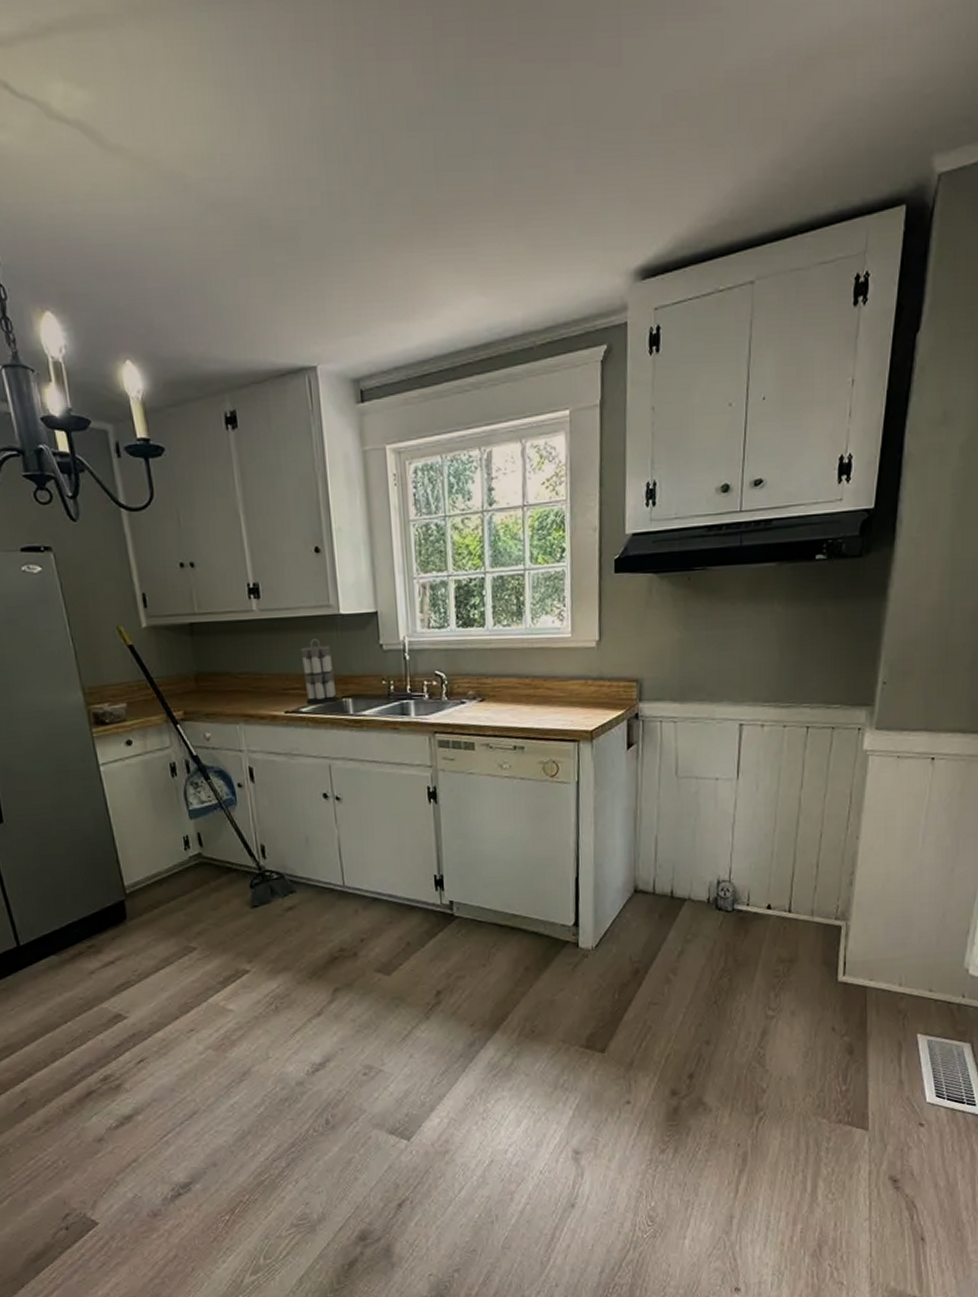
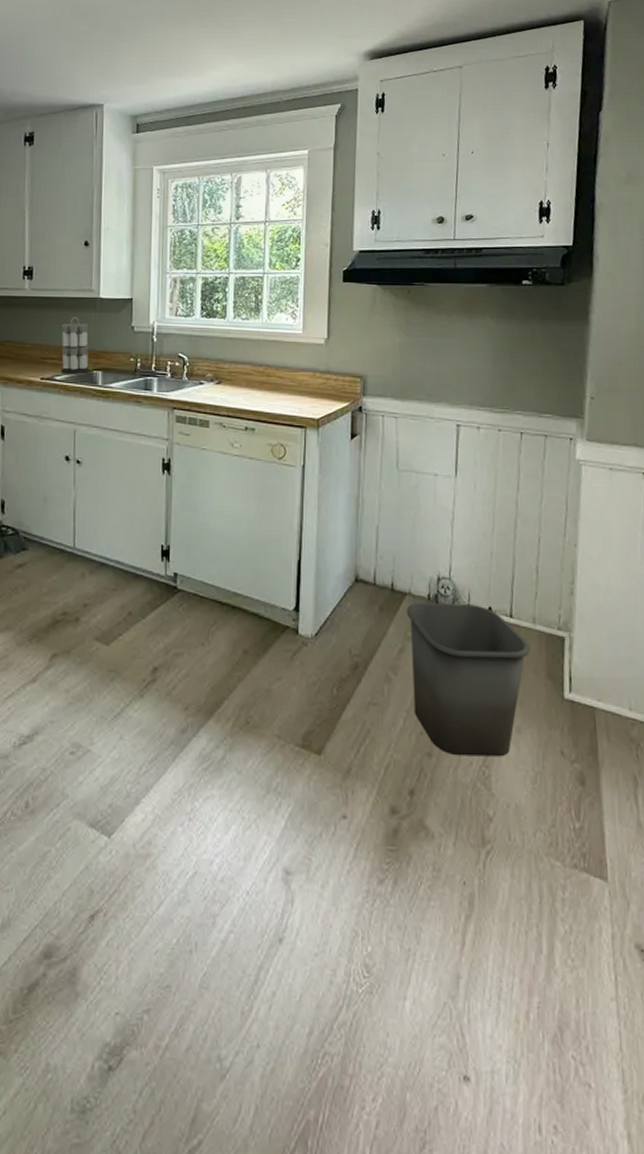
waste bin: none [686,903,807,1041] -> present [407,603,530,757]

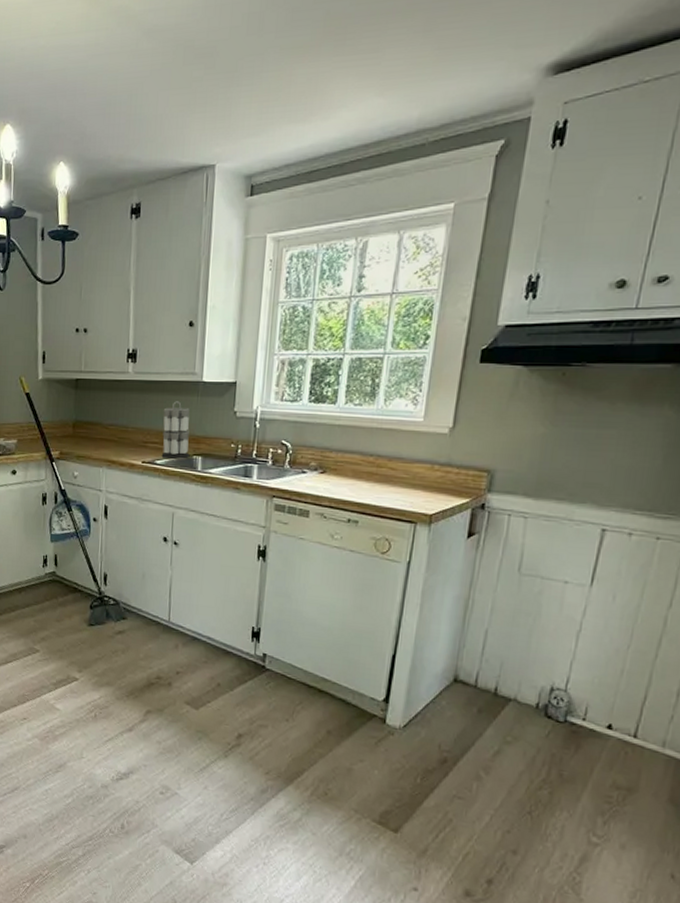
waste bin: present [407,603,530,757] -> none [503,710,654,868]

